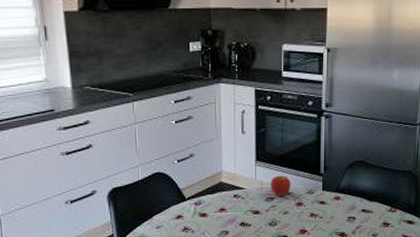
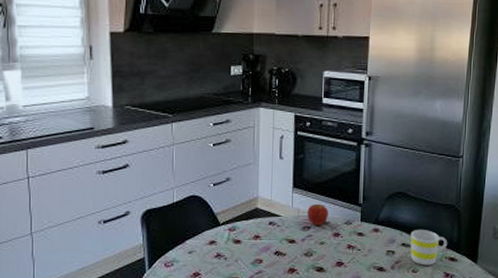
mug: none [370,196,406,229] -> present [410,230,448,266]

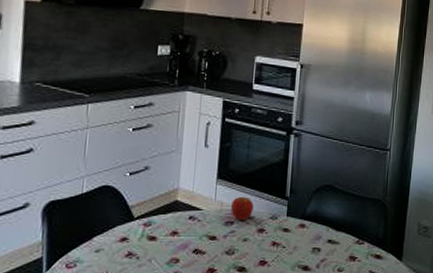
mug: present [410,230,448,266] -> none [336,226,374,264]

